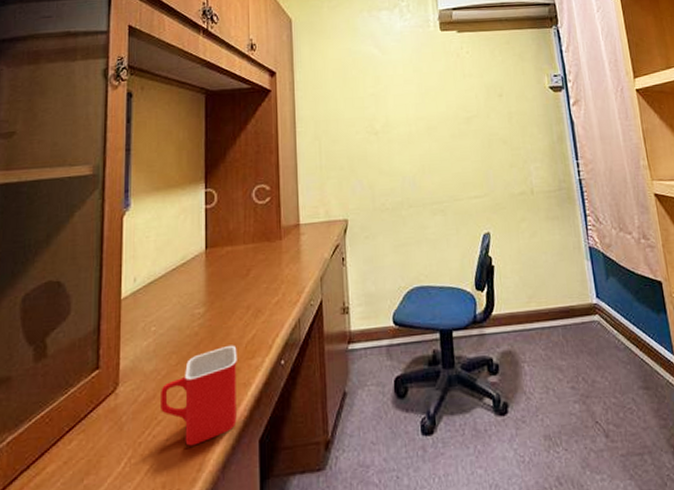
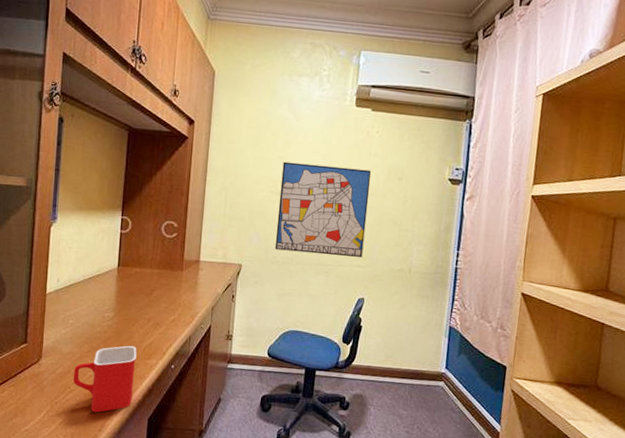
wall art: none [375,92,478,195] -> present [274,161,371,257]

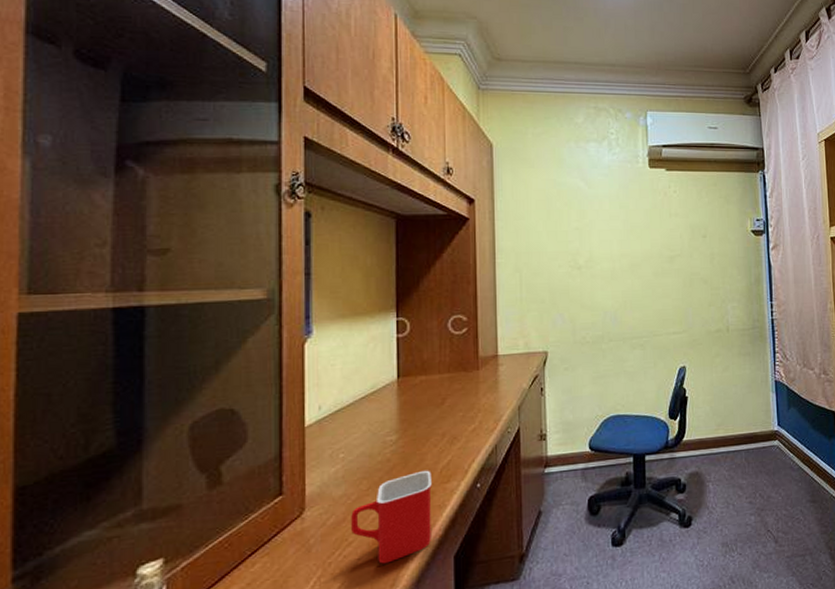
wall art: present [274,161,371,257] -> none [580,231,677,329]

